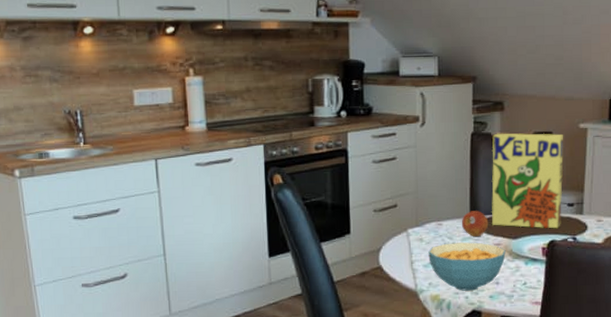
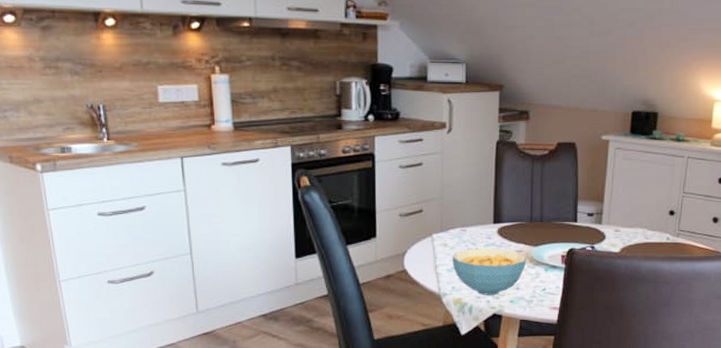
fruit: present [461,211,489,236] -> none [484,218,511,243]
cereal box: present [492,133,564,229] -> none [515,142,587,238]

